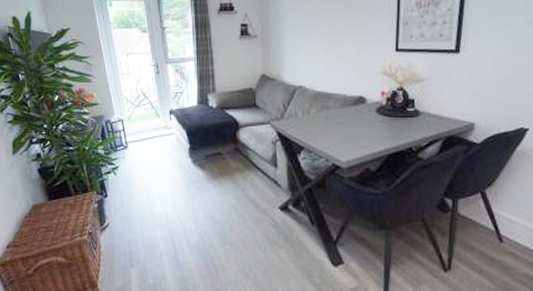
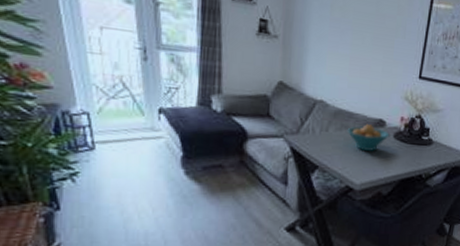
fruit bowl: none [328,103,372,128] -> present [347,124,390,151]

